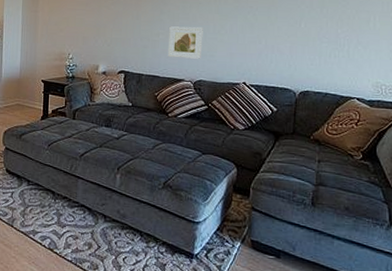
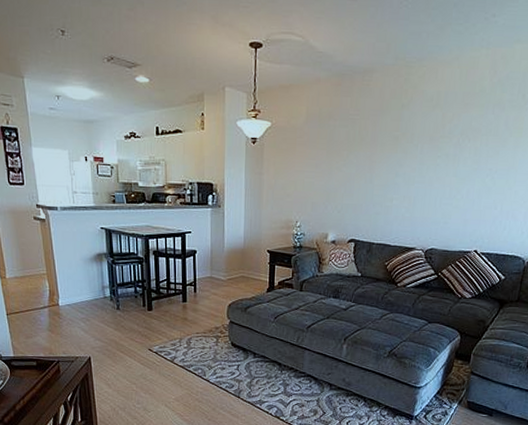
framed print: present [167,26,203,59] -> none [400,191,439,226]

